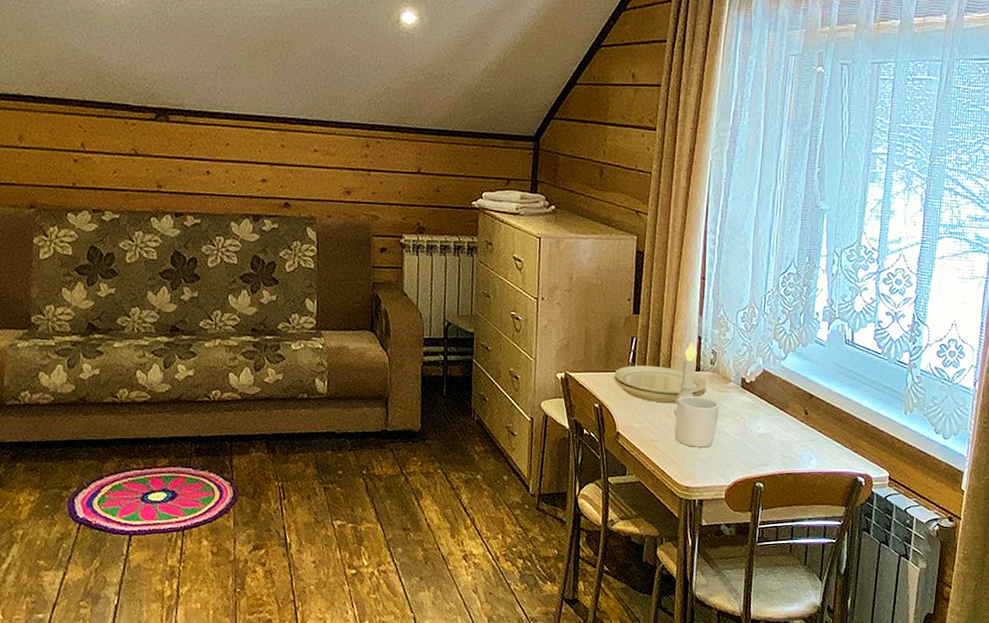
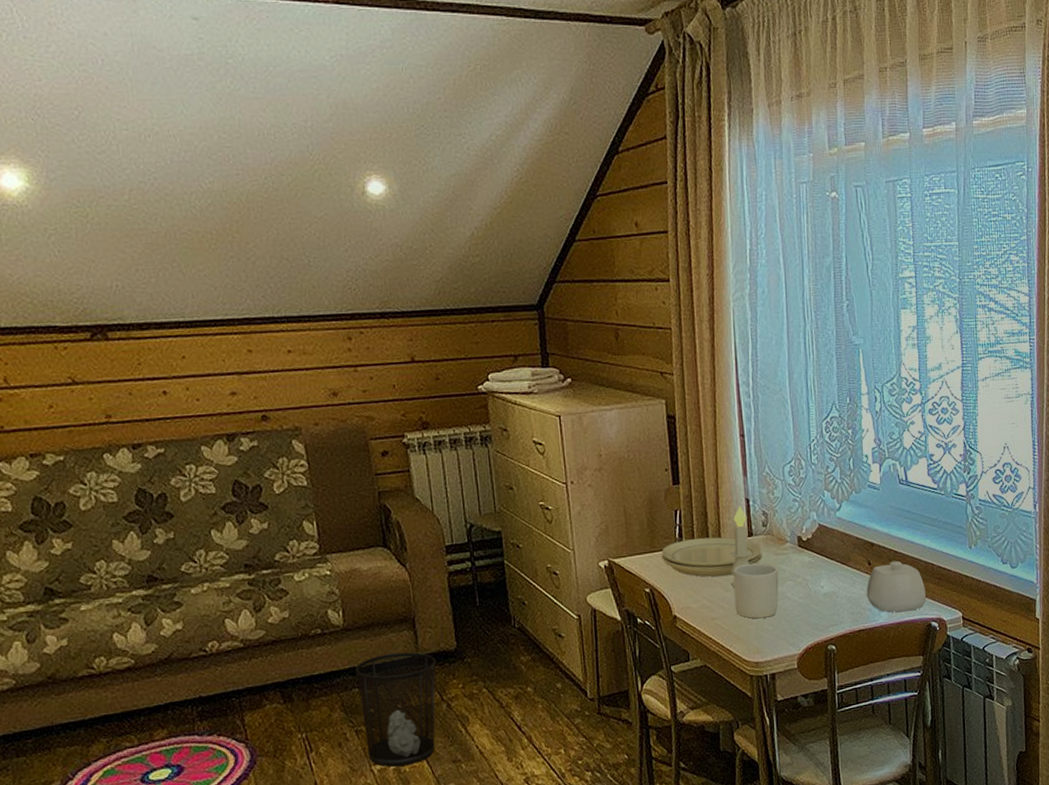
waste bin: none [331,425,401,525] -> present [356,652,436,767]
sugar bowl: none [799,414,857,463] -> present [866,560,927,613]

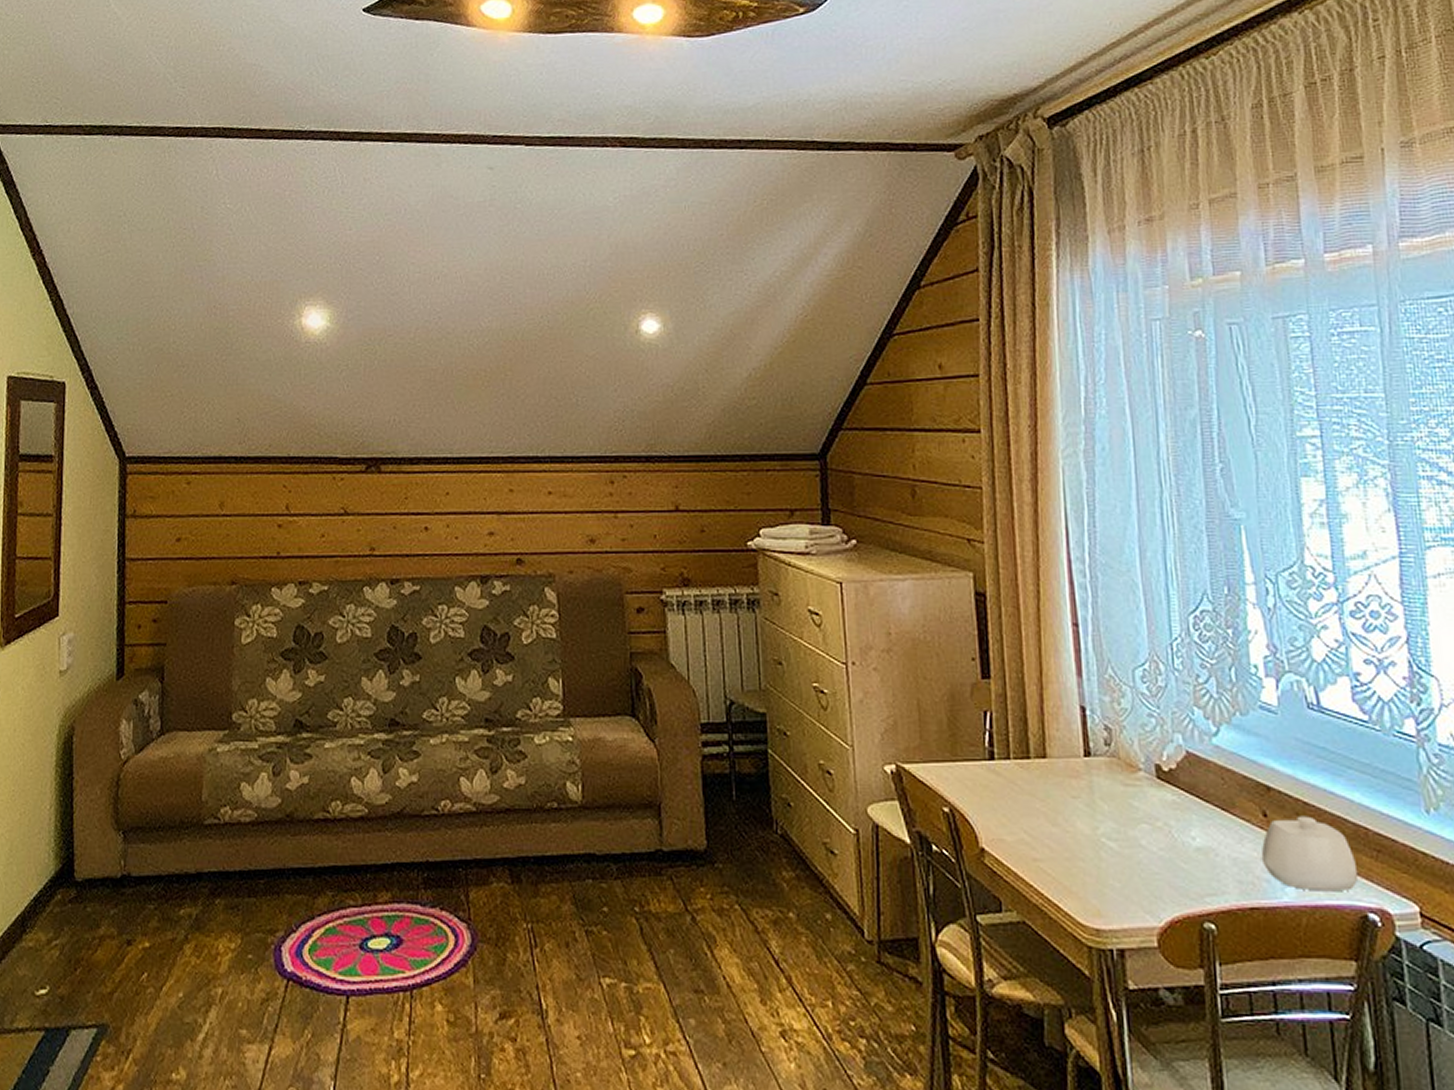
waste bin: present [356,652,436,767] -> none [591,844,682,985]
plate: present [662,537,763,577] -> none [966,751,1106,805]
candle: present [730,505,753,587] -> none [1059,714,1091,821]
mug: present [732,563,779,619] -> none [1062,792,1129,870]

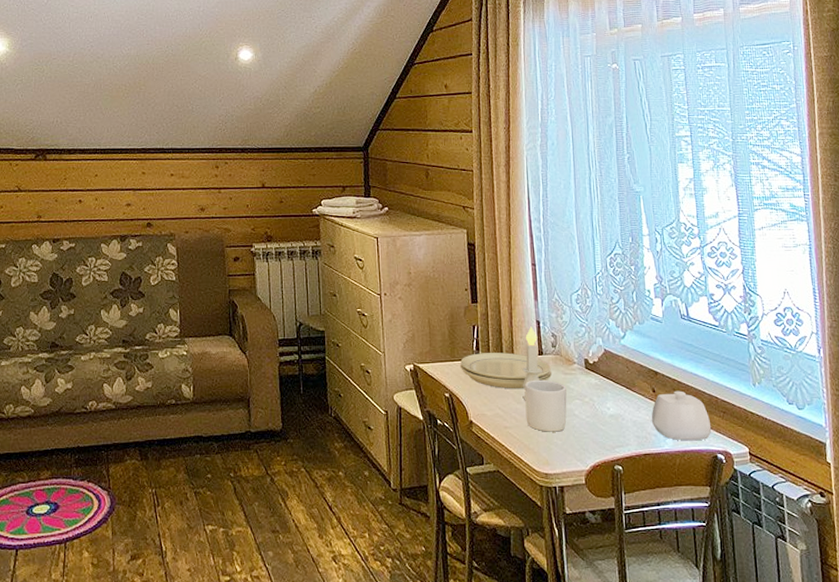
plate: none [966,751,1106,805] -> present [460,353,553,389]
candle: none [1059,714,1091,821] -> present [522,326,543,400]
mug: none [1062,792,1129,870] -> present [524,379,567,432]

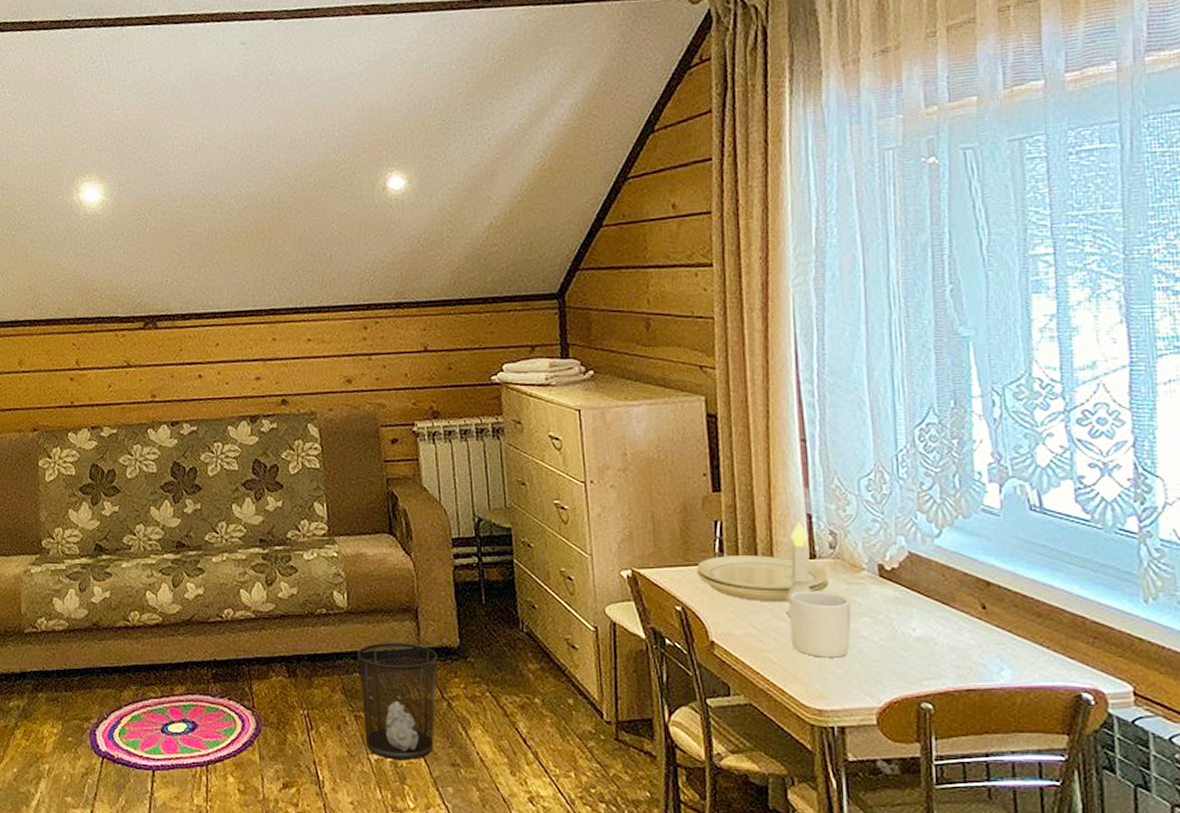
waste bin: none [199,428,264,529] -> present [357,643,438,760]
sugar bowl: present [651,390,712,441] -> none [978,607,1074,675]

